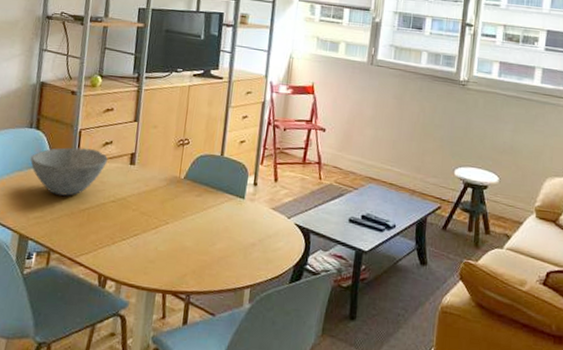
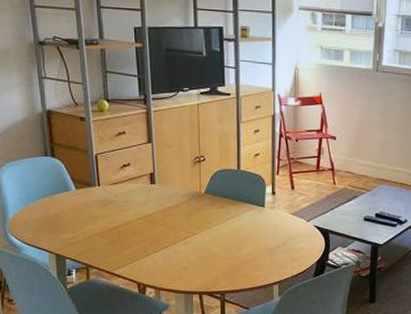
bowl: present [30,147,108,196] -> none [52,172,129,217]

